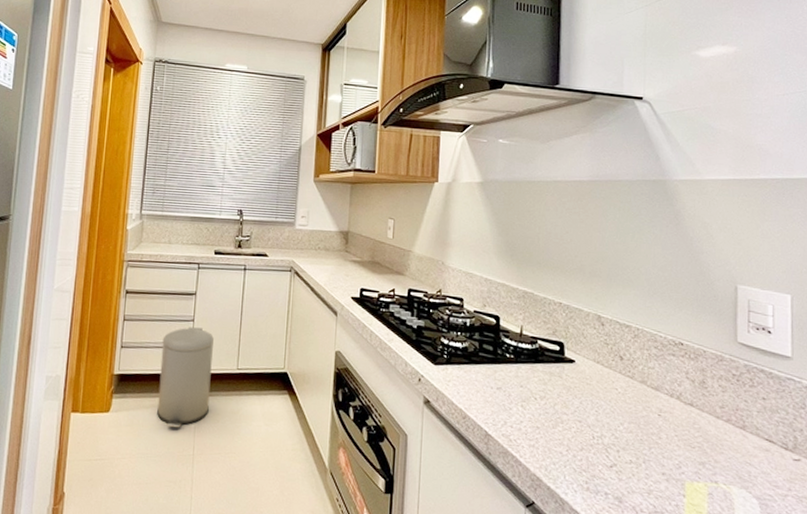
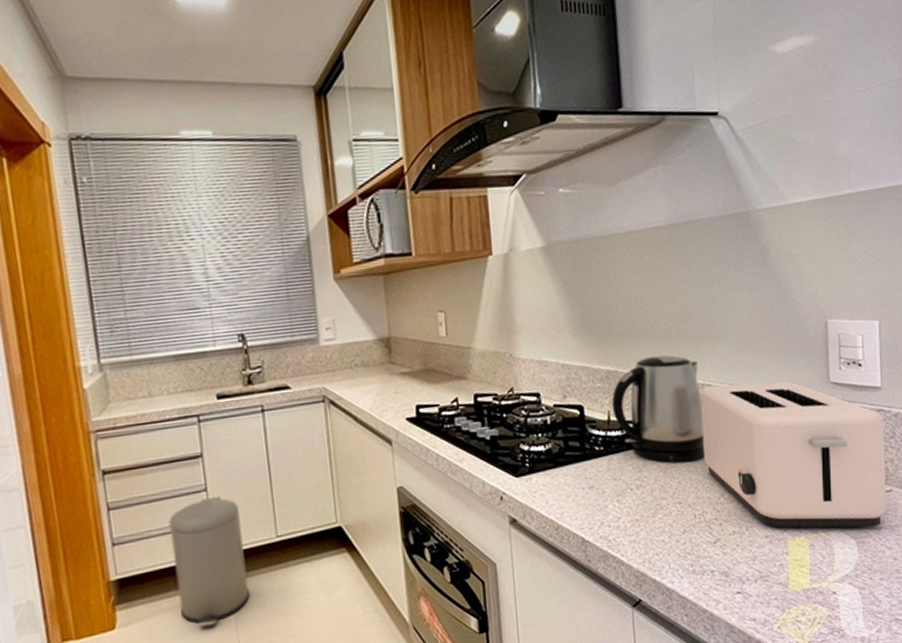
kettle: none [525,287,609,386] -> present [611,355,706,462]
toaster: none [606,322,794,493] -> present [700,381,886,528]

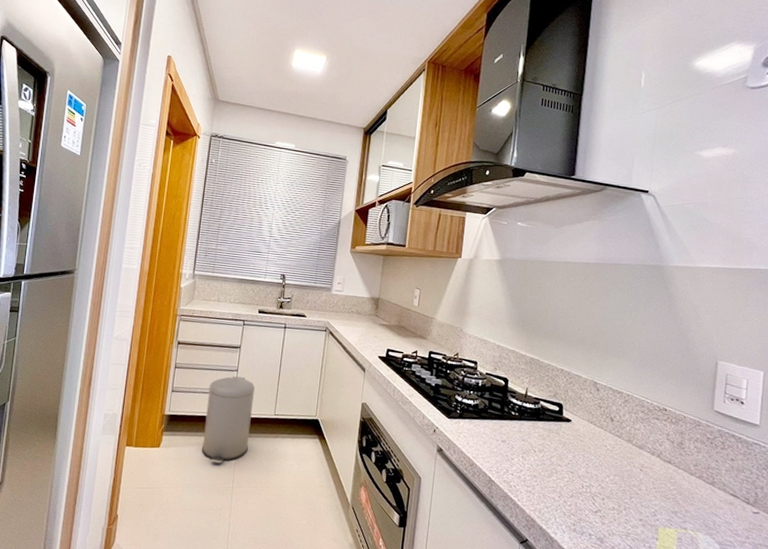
kettle: present [611,355,706,462] -> none [530,355,604,443]
toaster: present [700,381,886,528] -> none [597,388,759,540]

